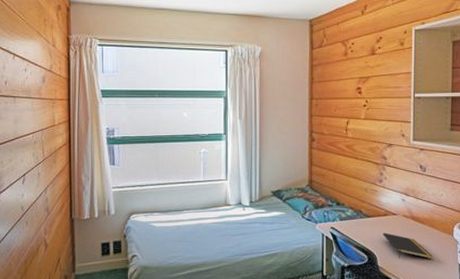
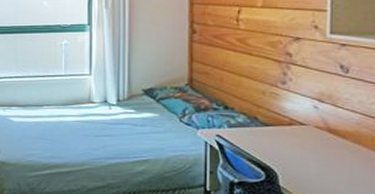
notepad: present [382,233,433,260] -> none [286,146,359,185]

